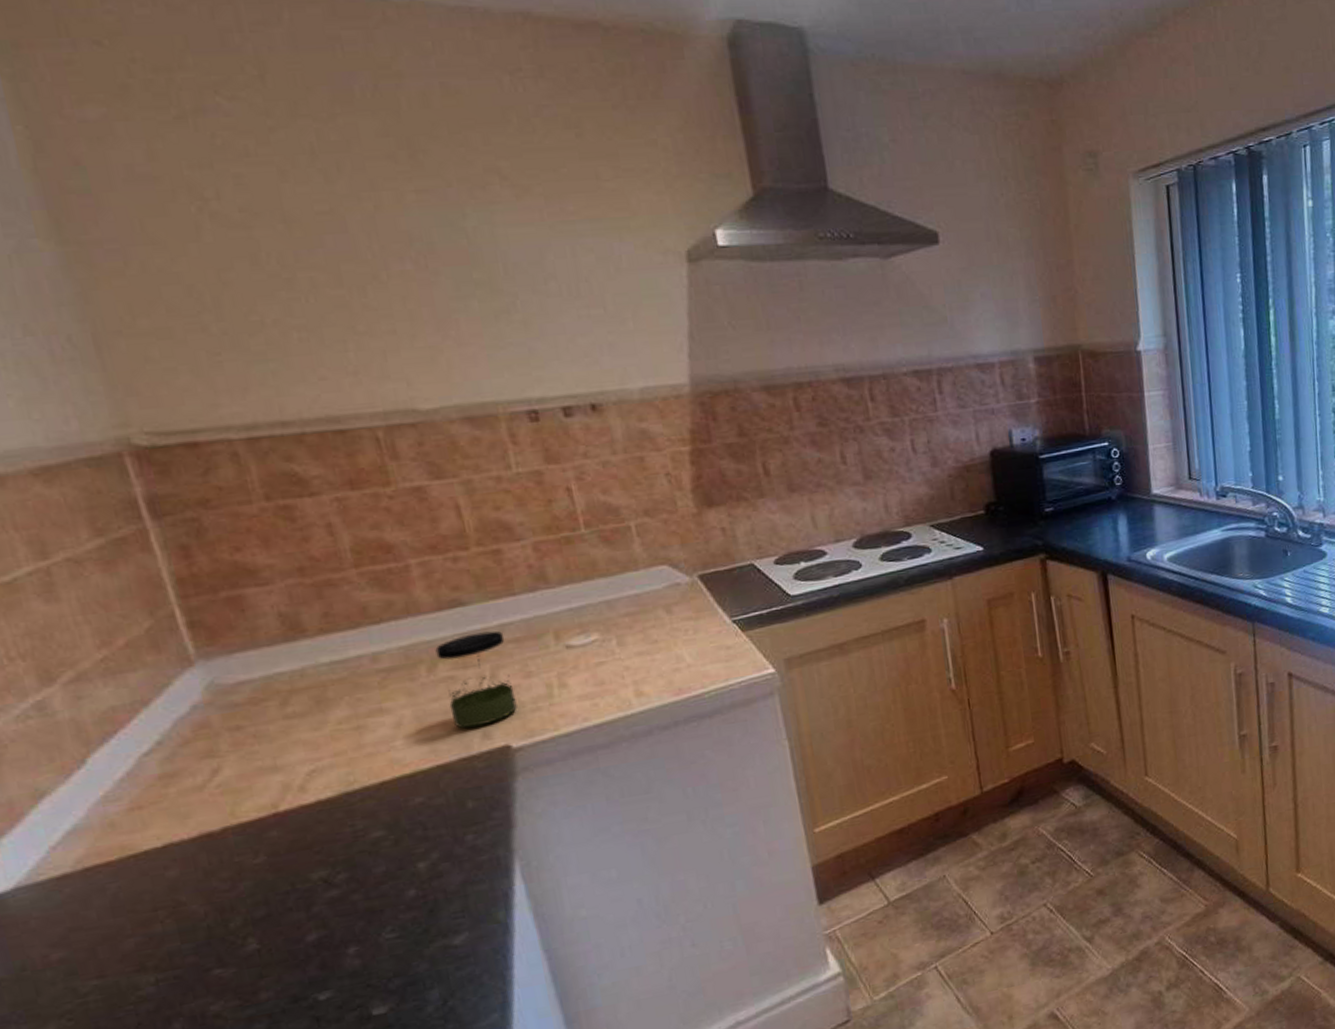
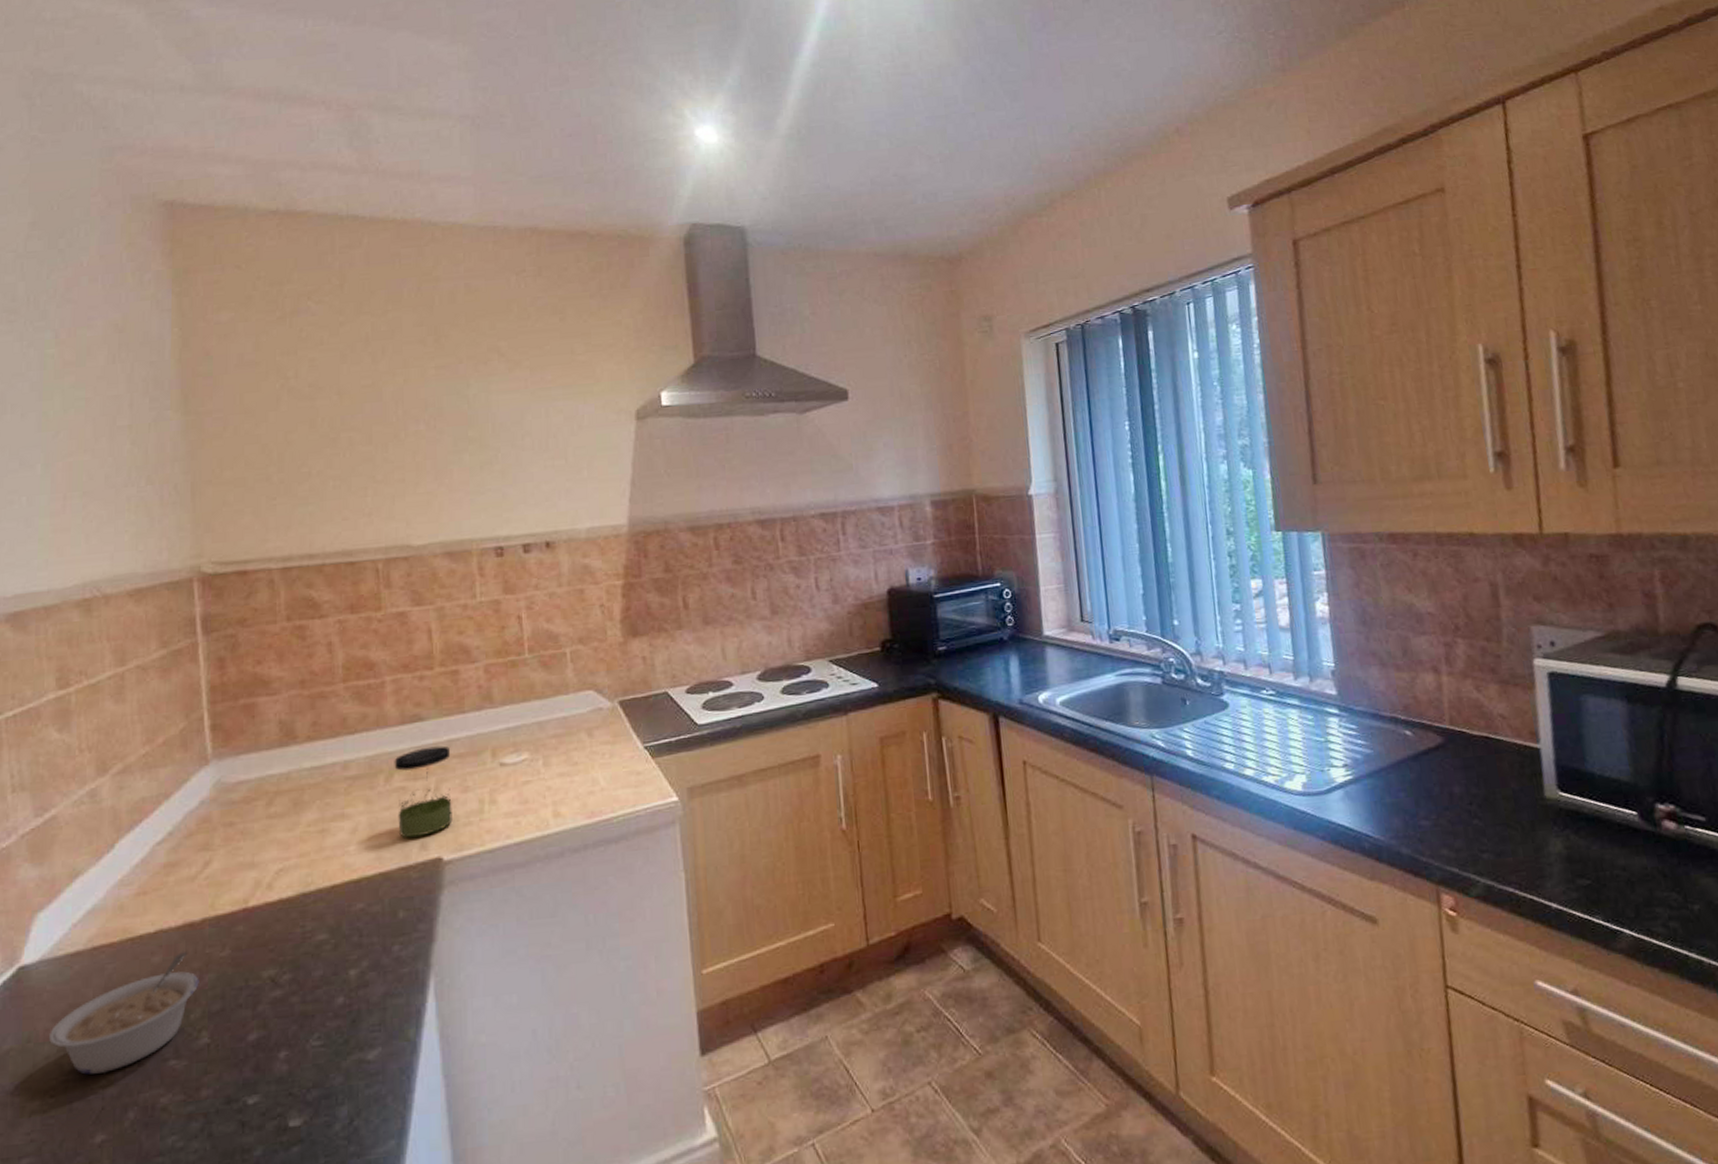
legume: none [48,862,234,995] -> present [48,952,199,1075]

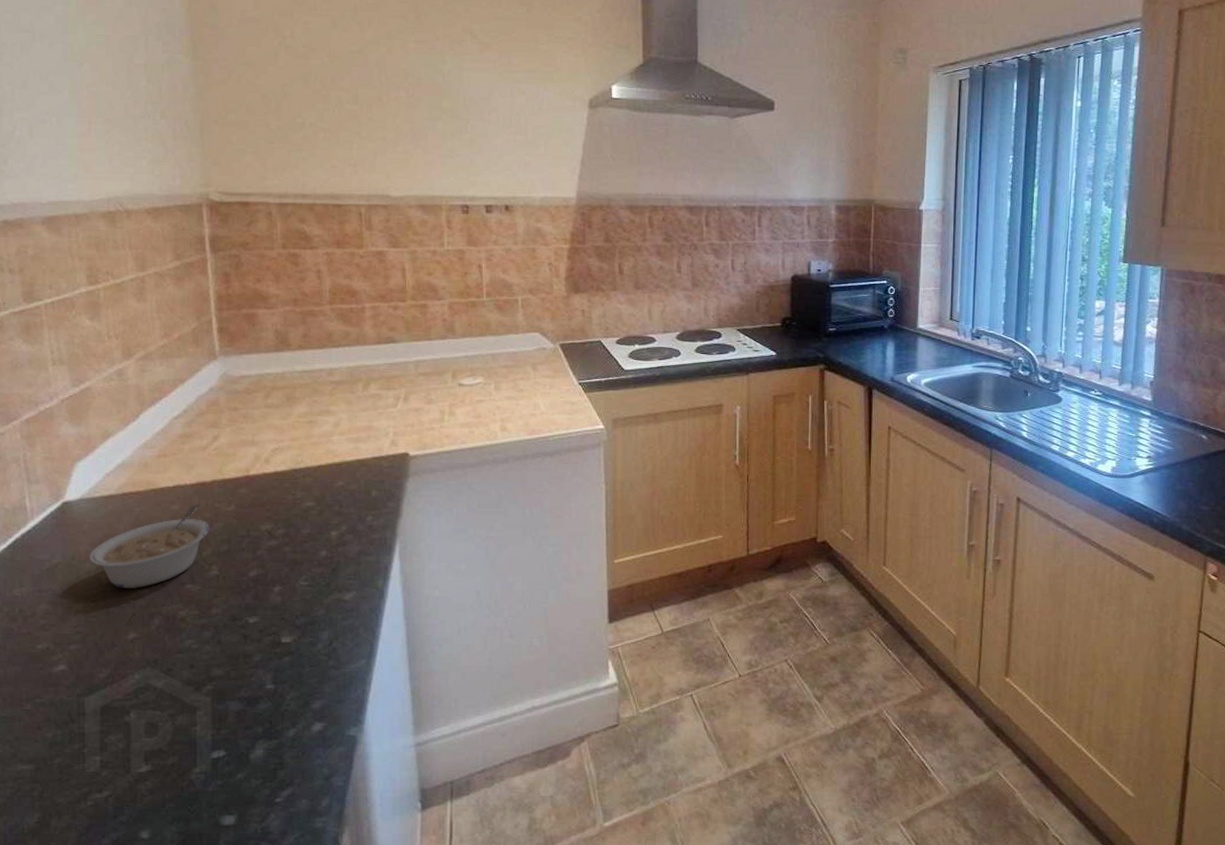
jar: present [394,745,453,838] -> none [371,364,418,435]

